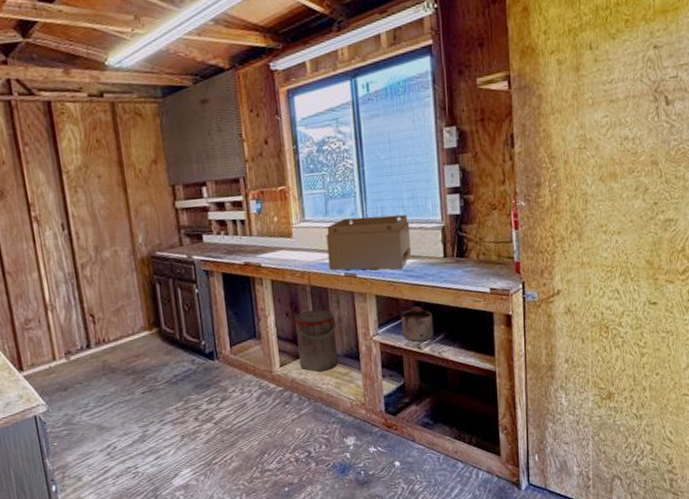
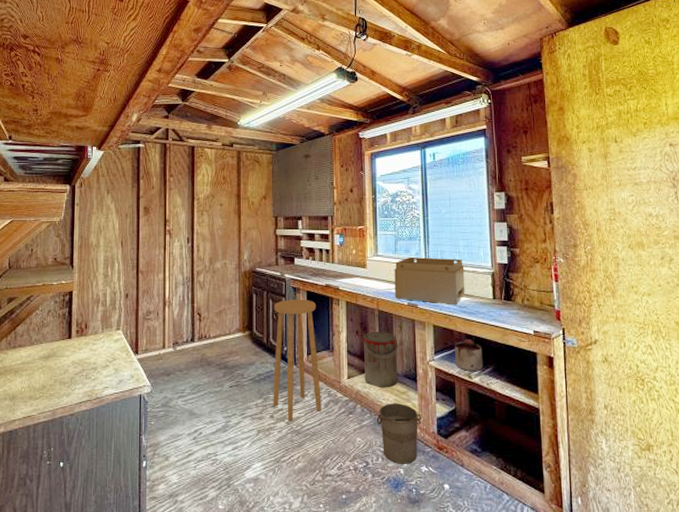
stool: none [183,283,253,421] -> present [273,299,322,421]
bucket: none [316,386,368,449] -> present [376,404,423,464]

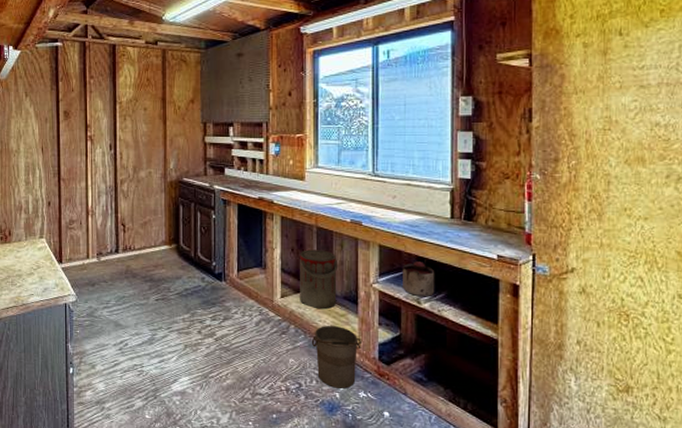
stool: present [273,299,322,421] -> none [201,212,252,338]
storage bin: present [394,256,465,305] -> none [336,169,419,224]

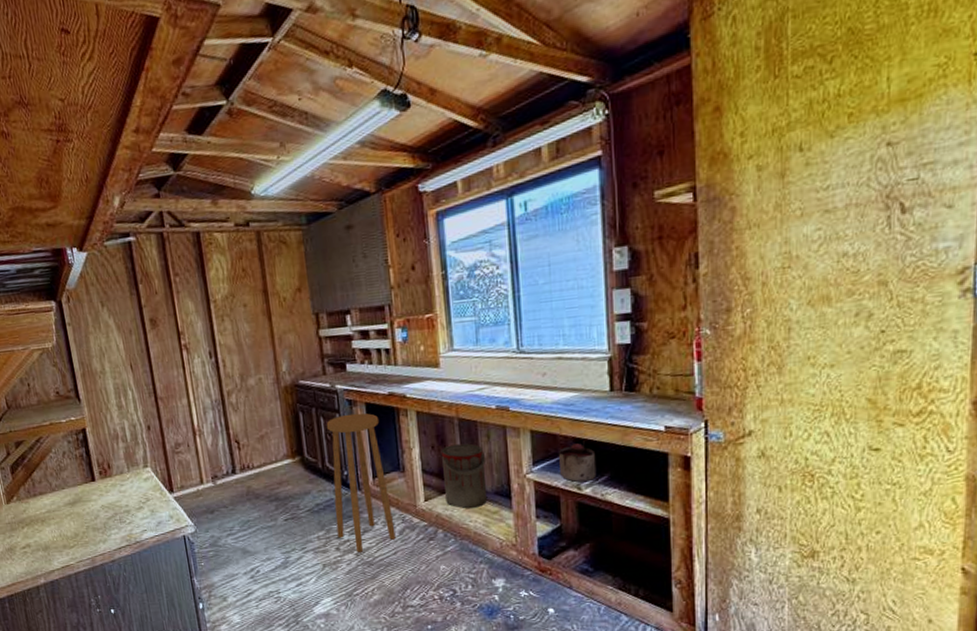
stool: none [201,212,252,338] -> present [326,413,396,553]
bucket: present [311,326,363,389] -> none [463,524,520,590]

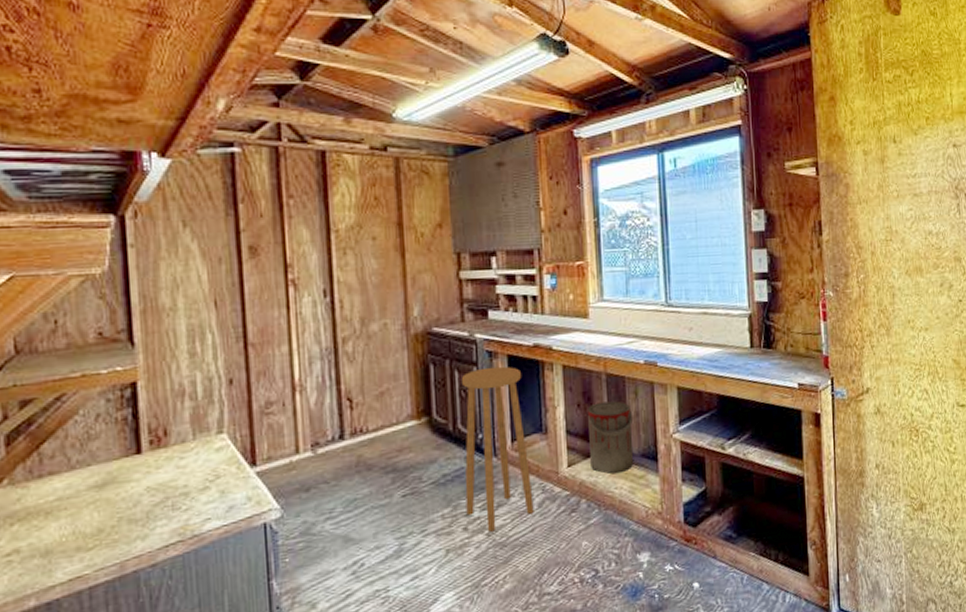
paint can: present [559,440,597,483] -> none [704,397,739,442]

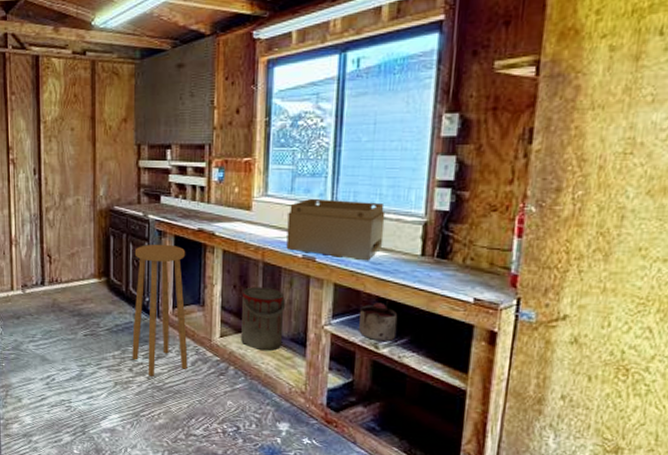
storage bin: none [626,299,717,360] -> present [286,198,386,261]
paint can: none [704,397,739,442] -> present [359,300,398,342]

